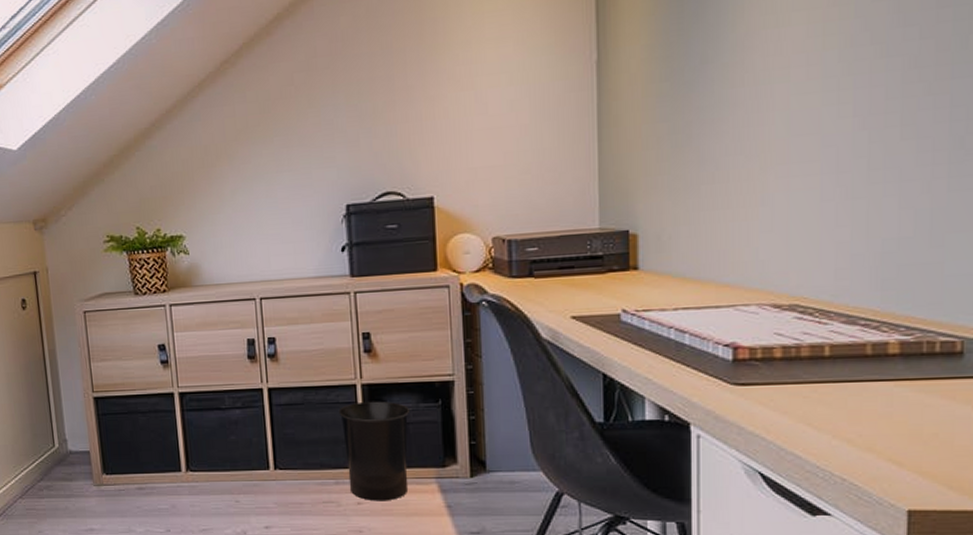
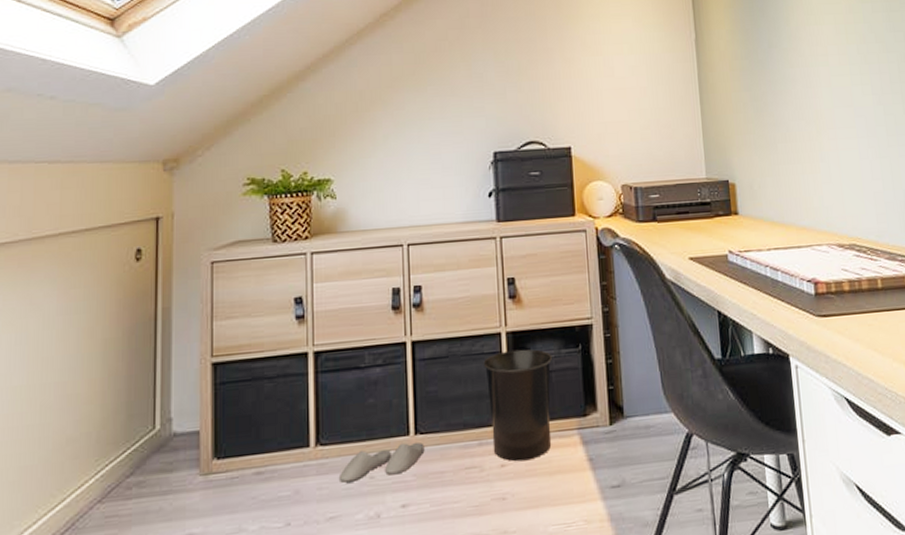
slippers: none [208,476,284,503] -> present [338,442,425,483]

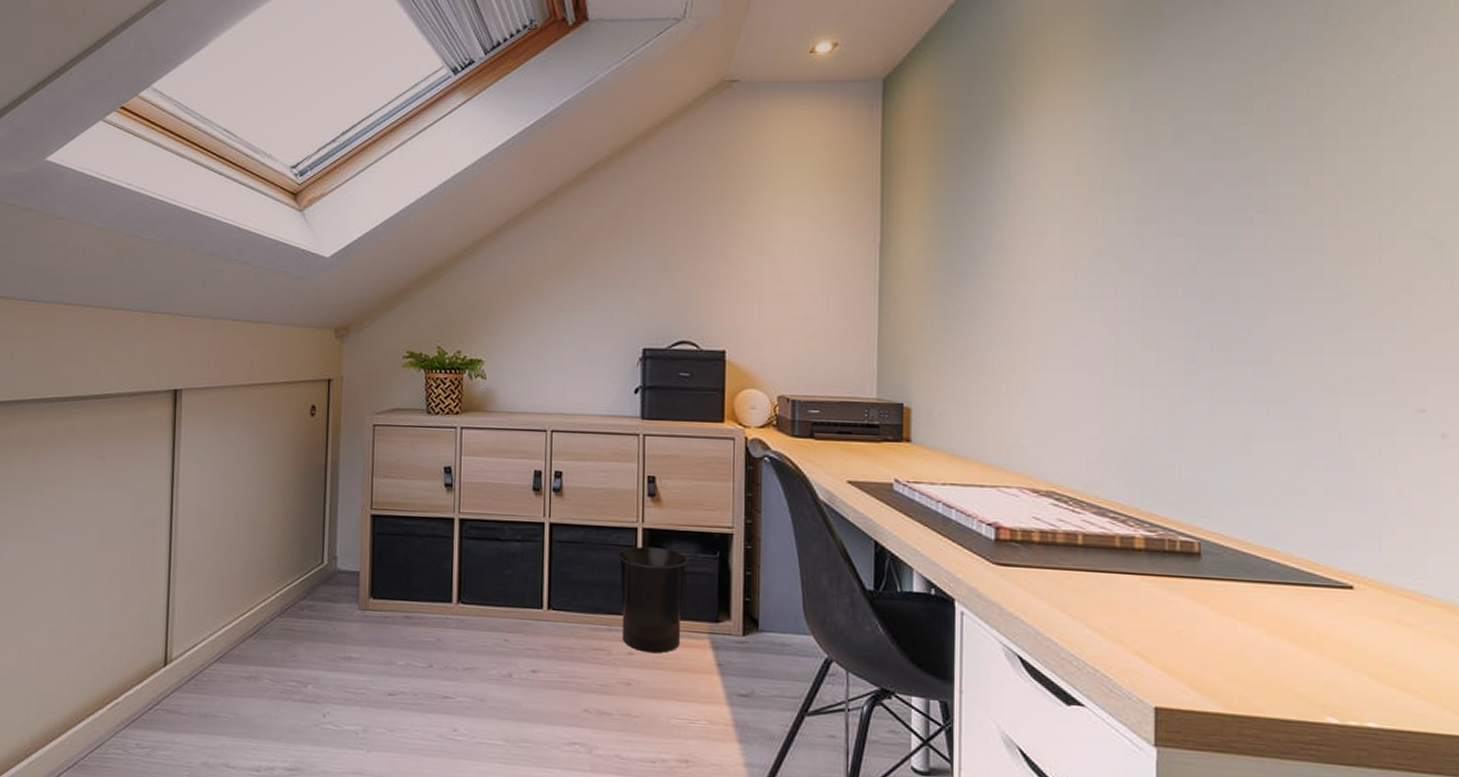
slippers: present [338,442,425,483] -> none [476,615,556,642]

